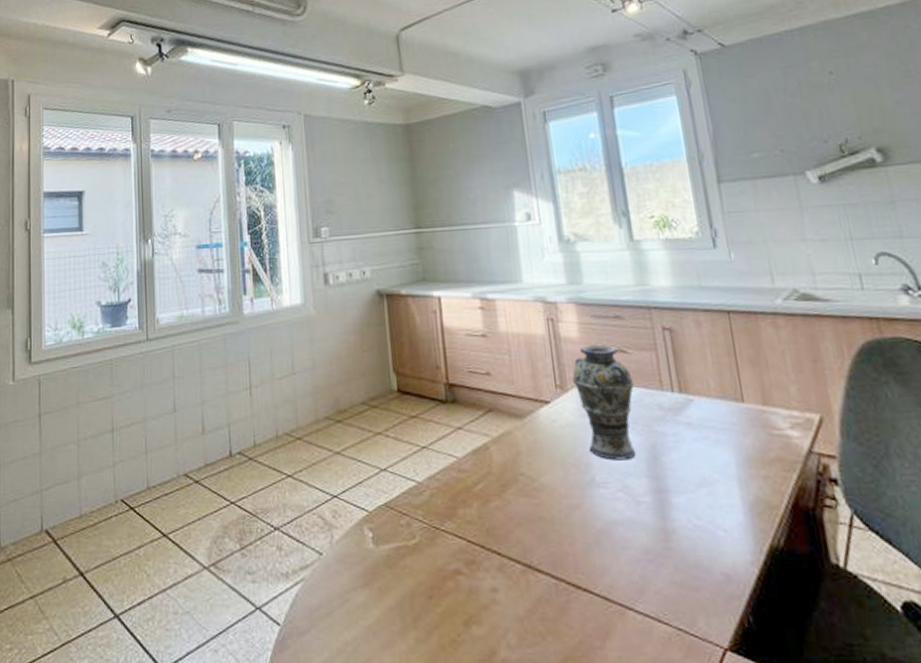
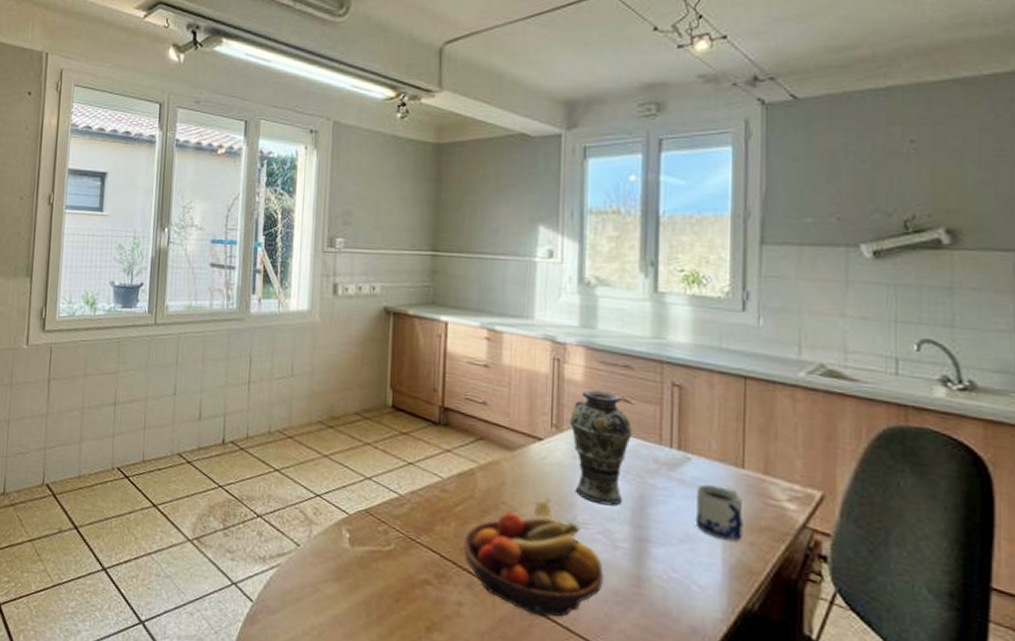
fruit bowl: none [489,464,633,590] -> present [464,499,605,617]
mug: none [704,423,756,478] -> present [695,484,743,541]

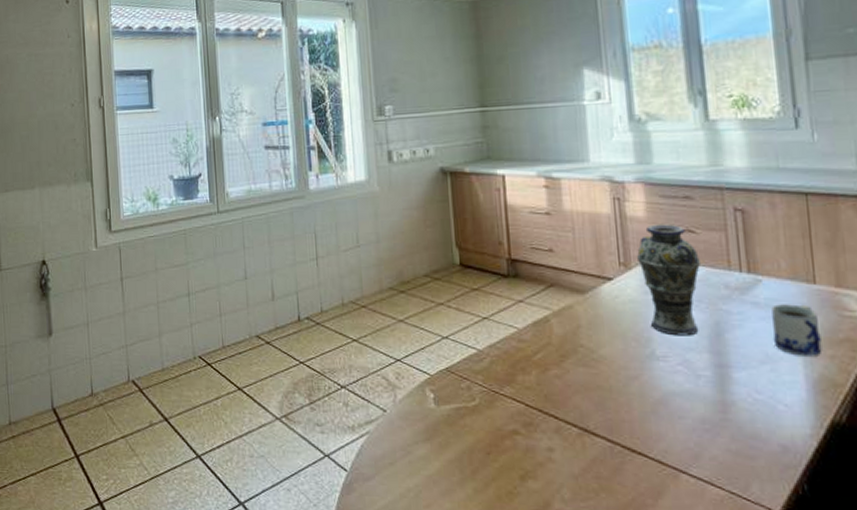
fruit bowl: present [464,499,605,617] -> none [547,337,690,453]

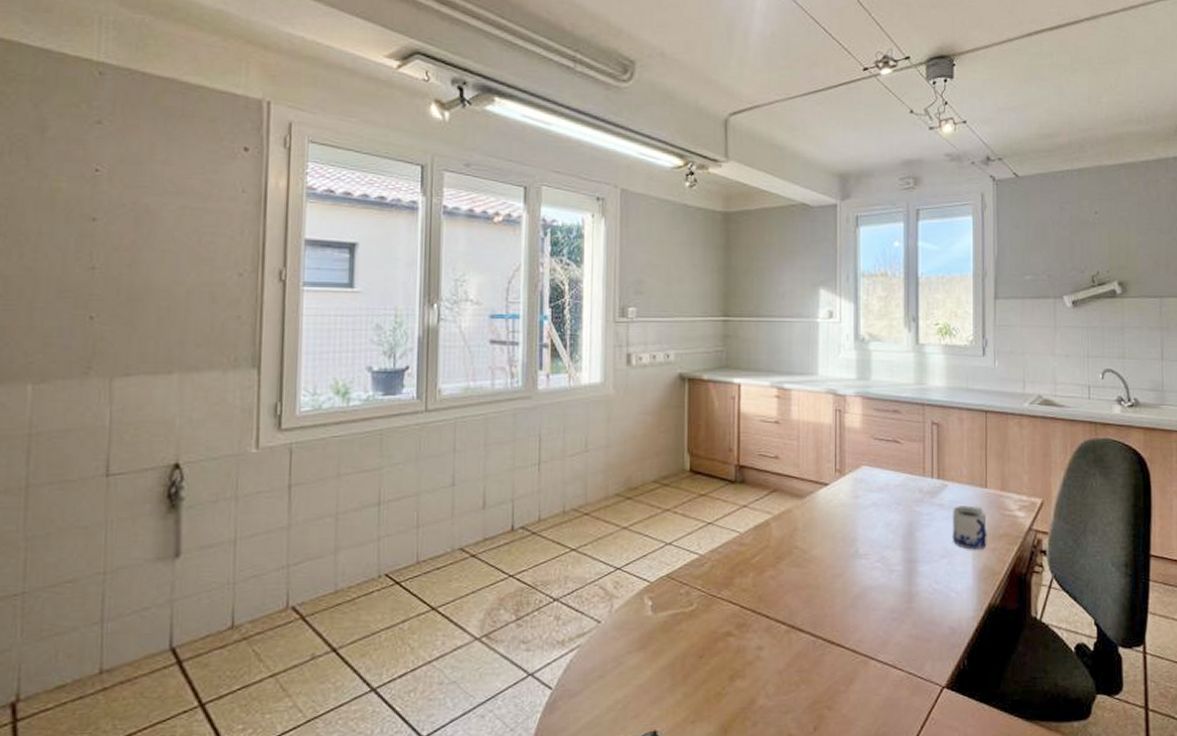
vase: present [636,224,702,336] -> none [850,434,903,536]

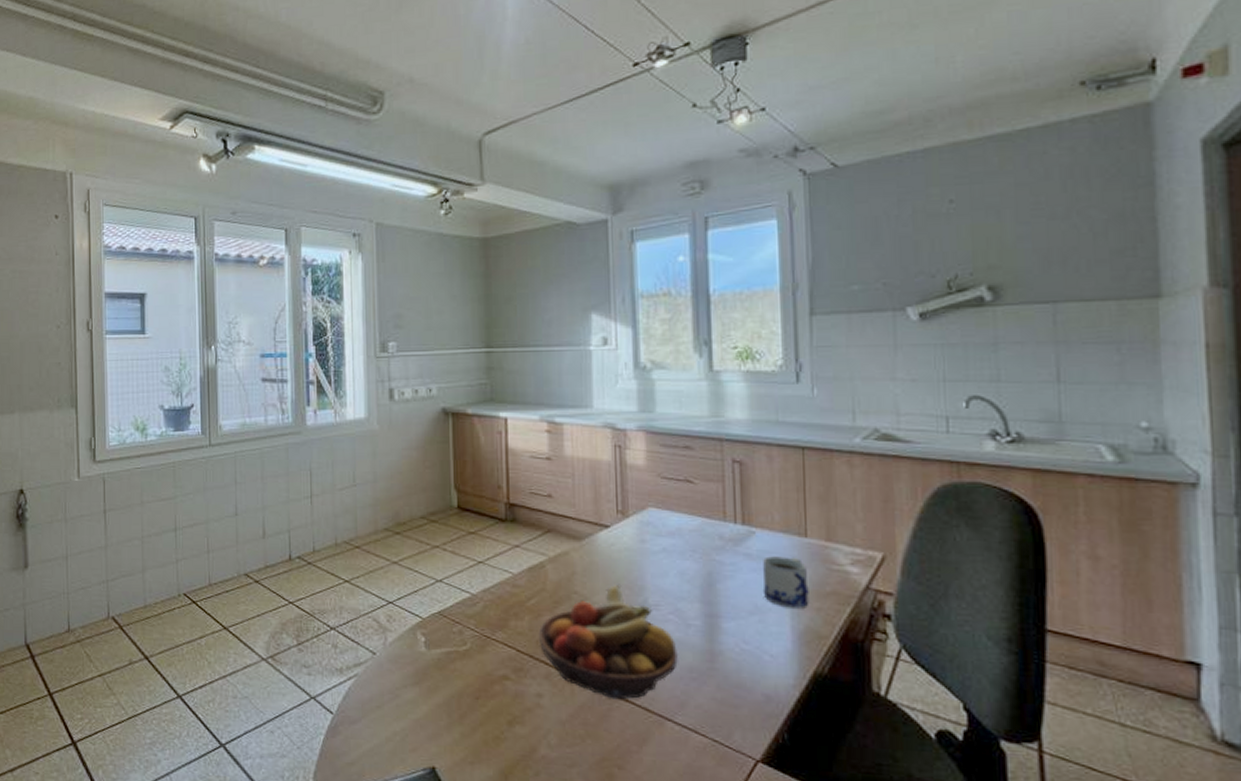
fruit bowl: none [762,538,883,645] -> present [539,585,679,700]

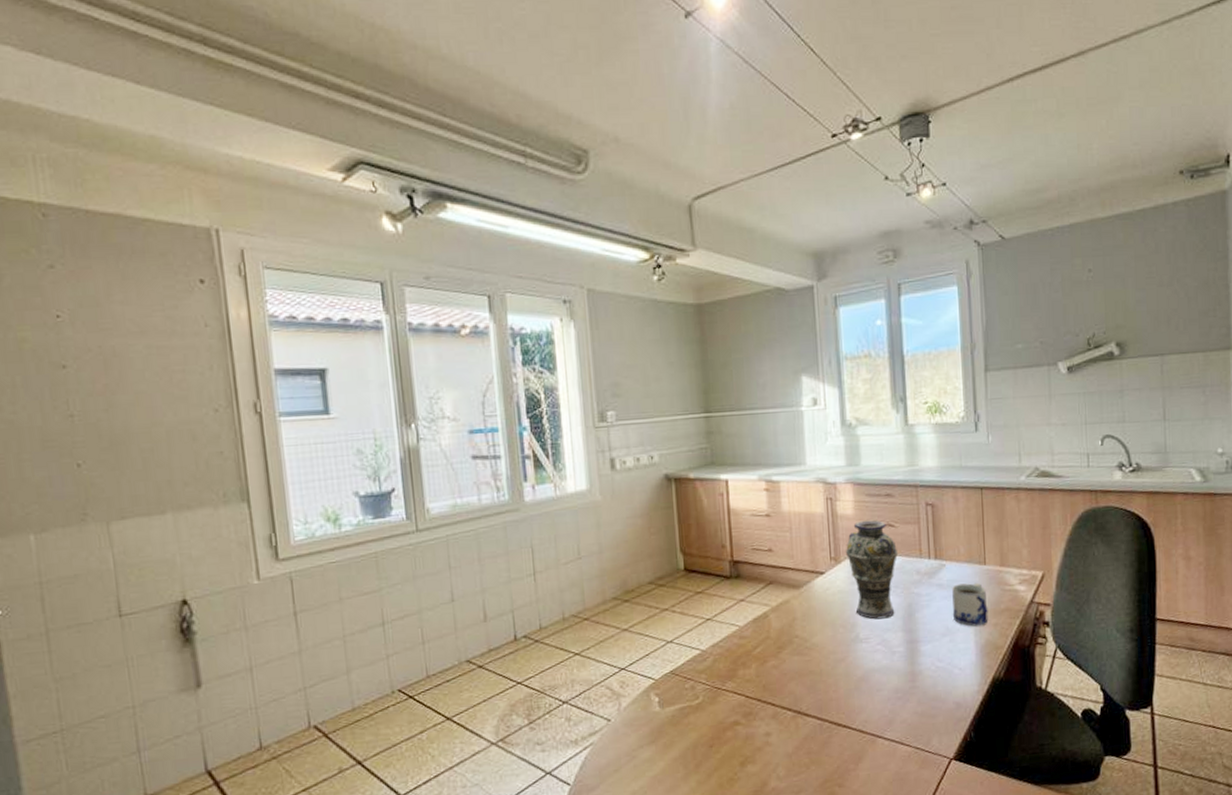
fruit bowl: present [539,585,679,700] -> none [766,625,887,728]
vase: none [634,473,698,586] -> present [845,519,899,620]

